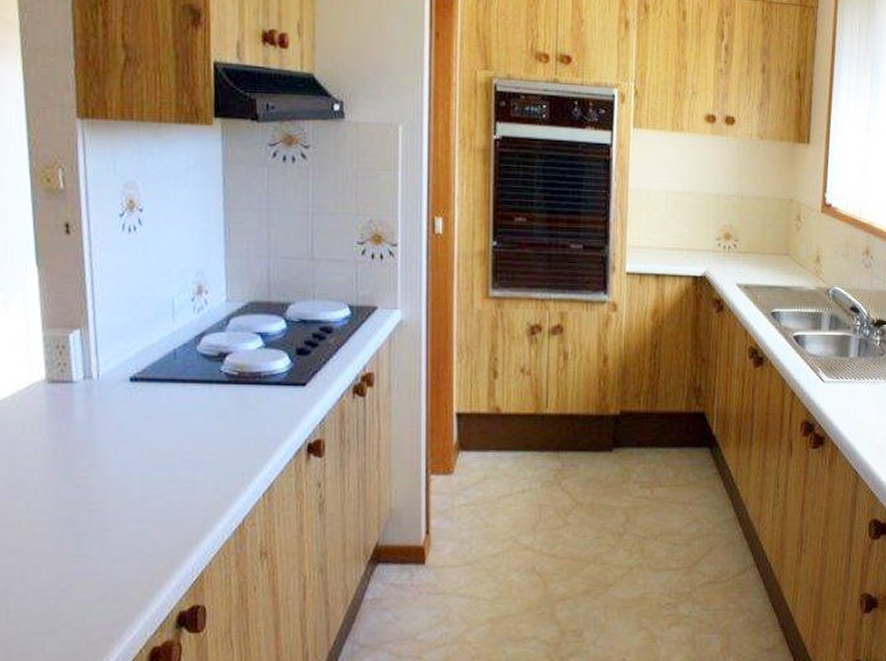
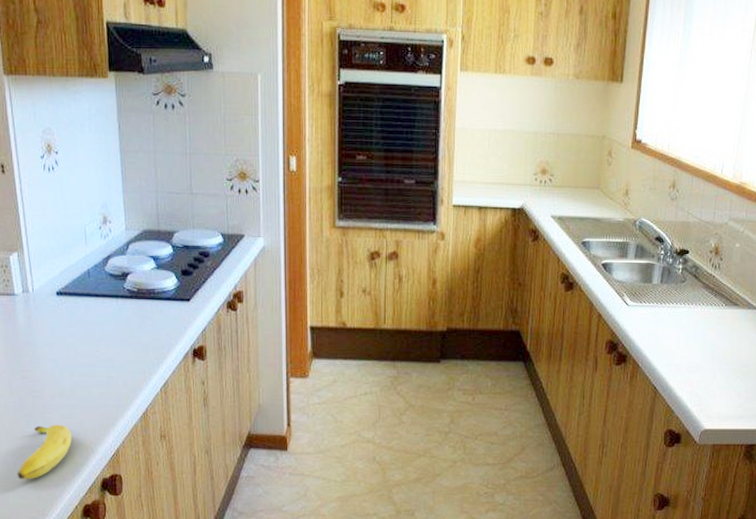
fruit: none [59,544,141,620] -> present [17,424,73,480]

